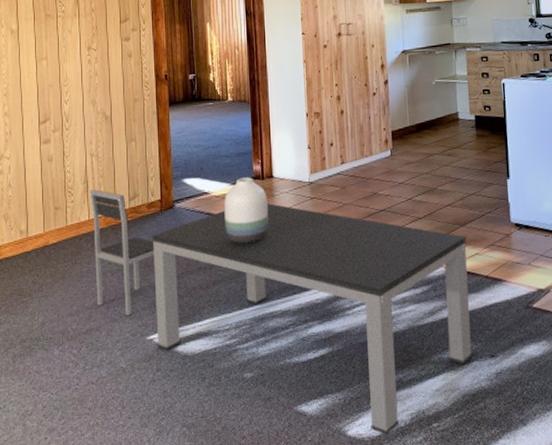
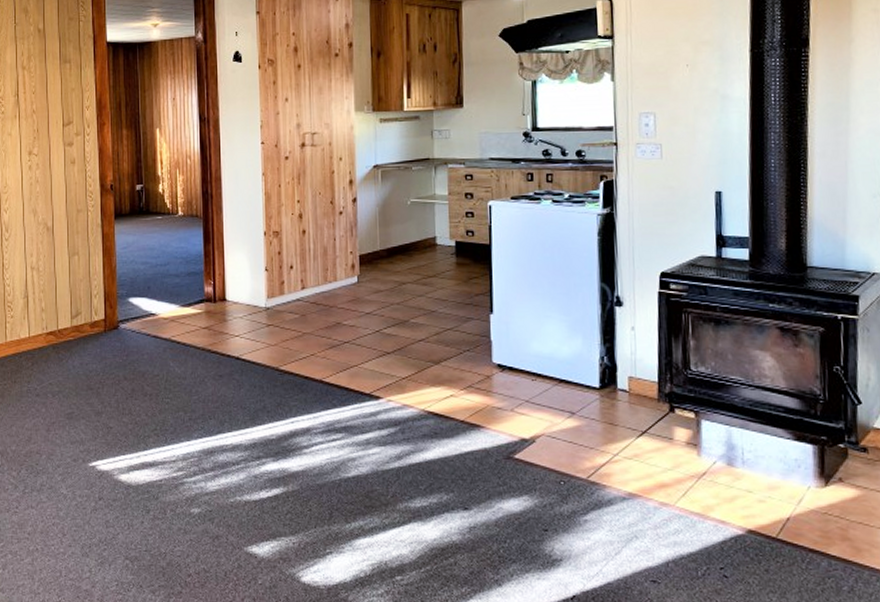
dining table: present [89,189,472,435] -> none [30,305,443,585]
vase: present [224,177,268,244] -> none [172,299,220,371]

